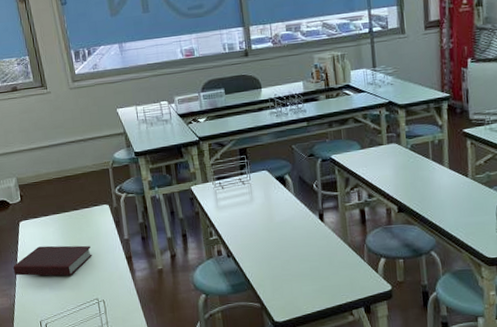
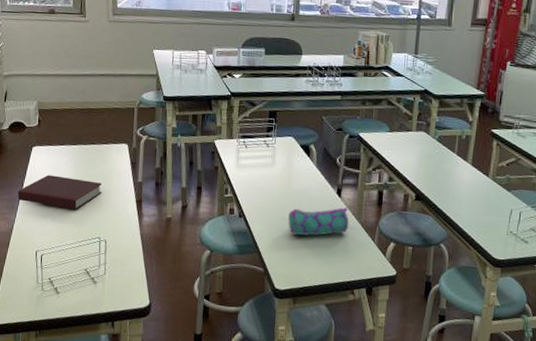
pencil case: none [275,230,337,267] -> present [288,206,349,236]

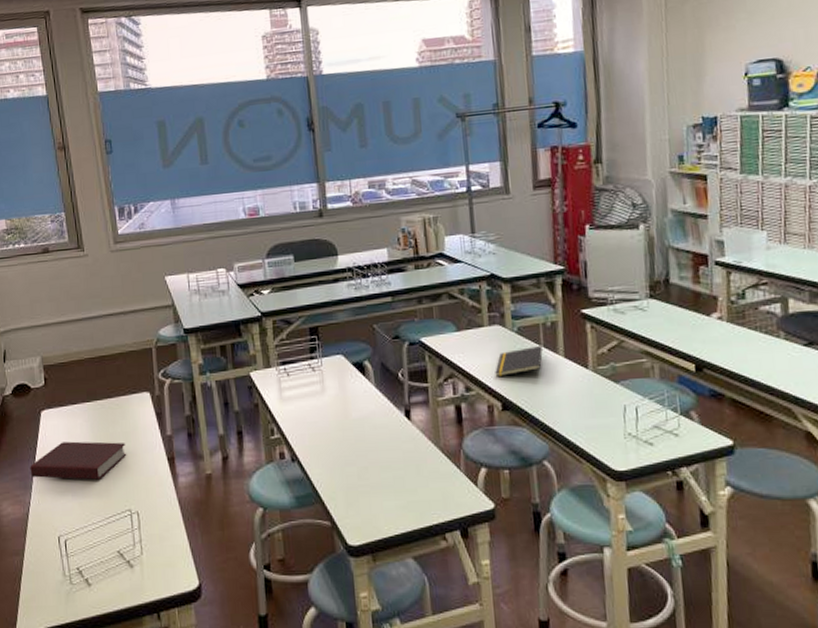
pencil case: present [288,206,349,236] -> none [351,430,427,475]
notepad: none [414,153,455,173] -> present [495,346,543,376]

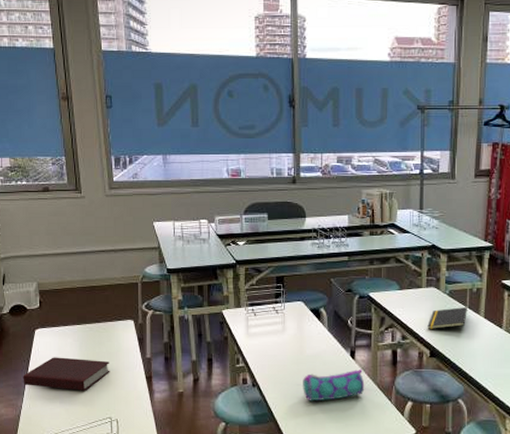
pencil case: none [351,430,427,475] -> present [303,368,365,401]

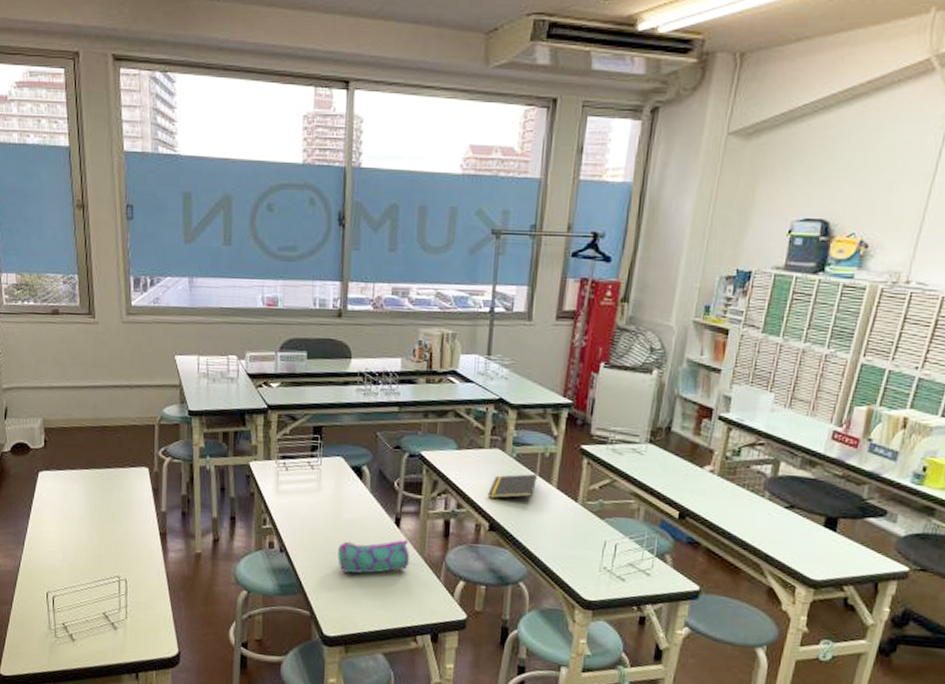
book: present [23,357,110,391] -> none [23,504,120,545]

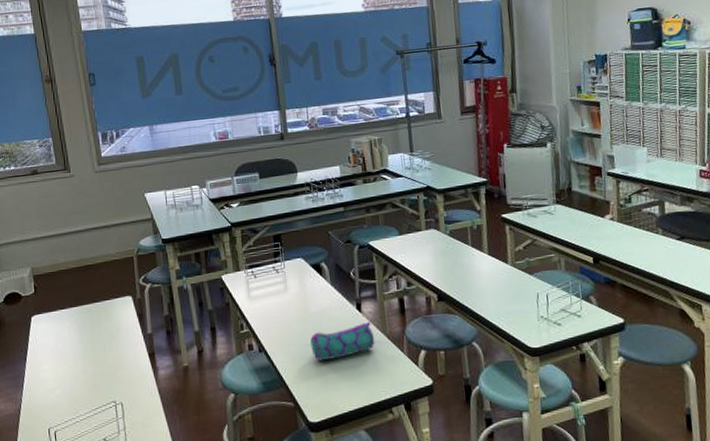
notepad: present [487,474,537,498] -> none [431,246,471,272]

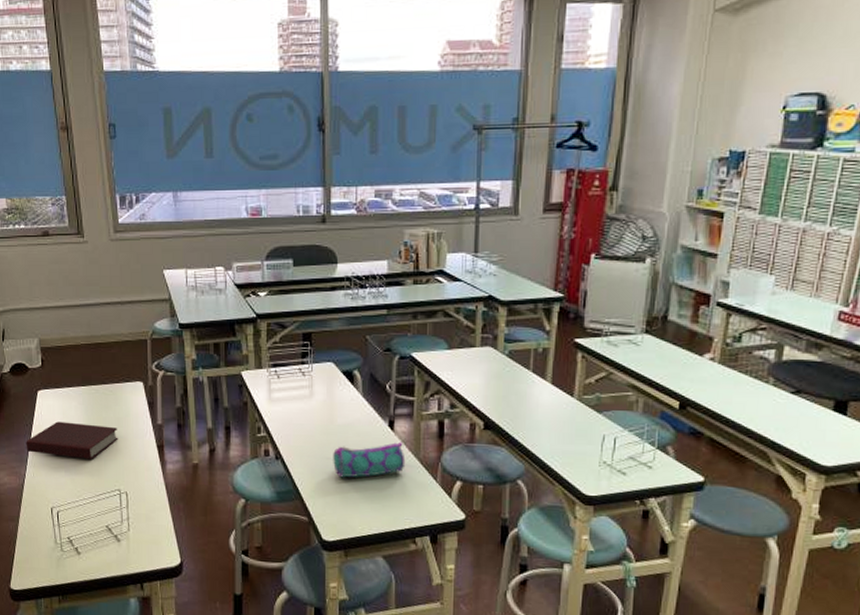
book: none [21,341,111,377] -> present [26,421,118,460]

